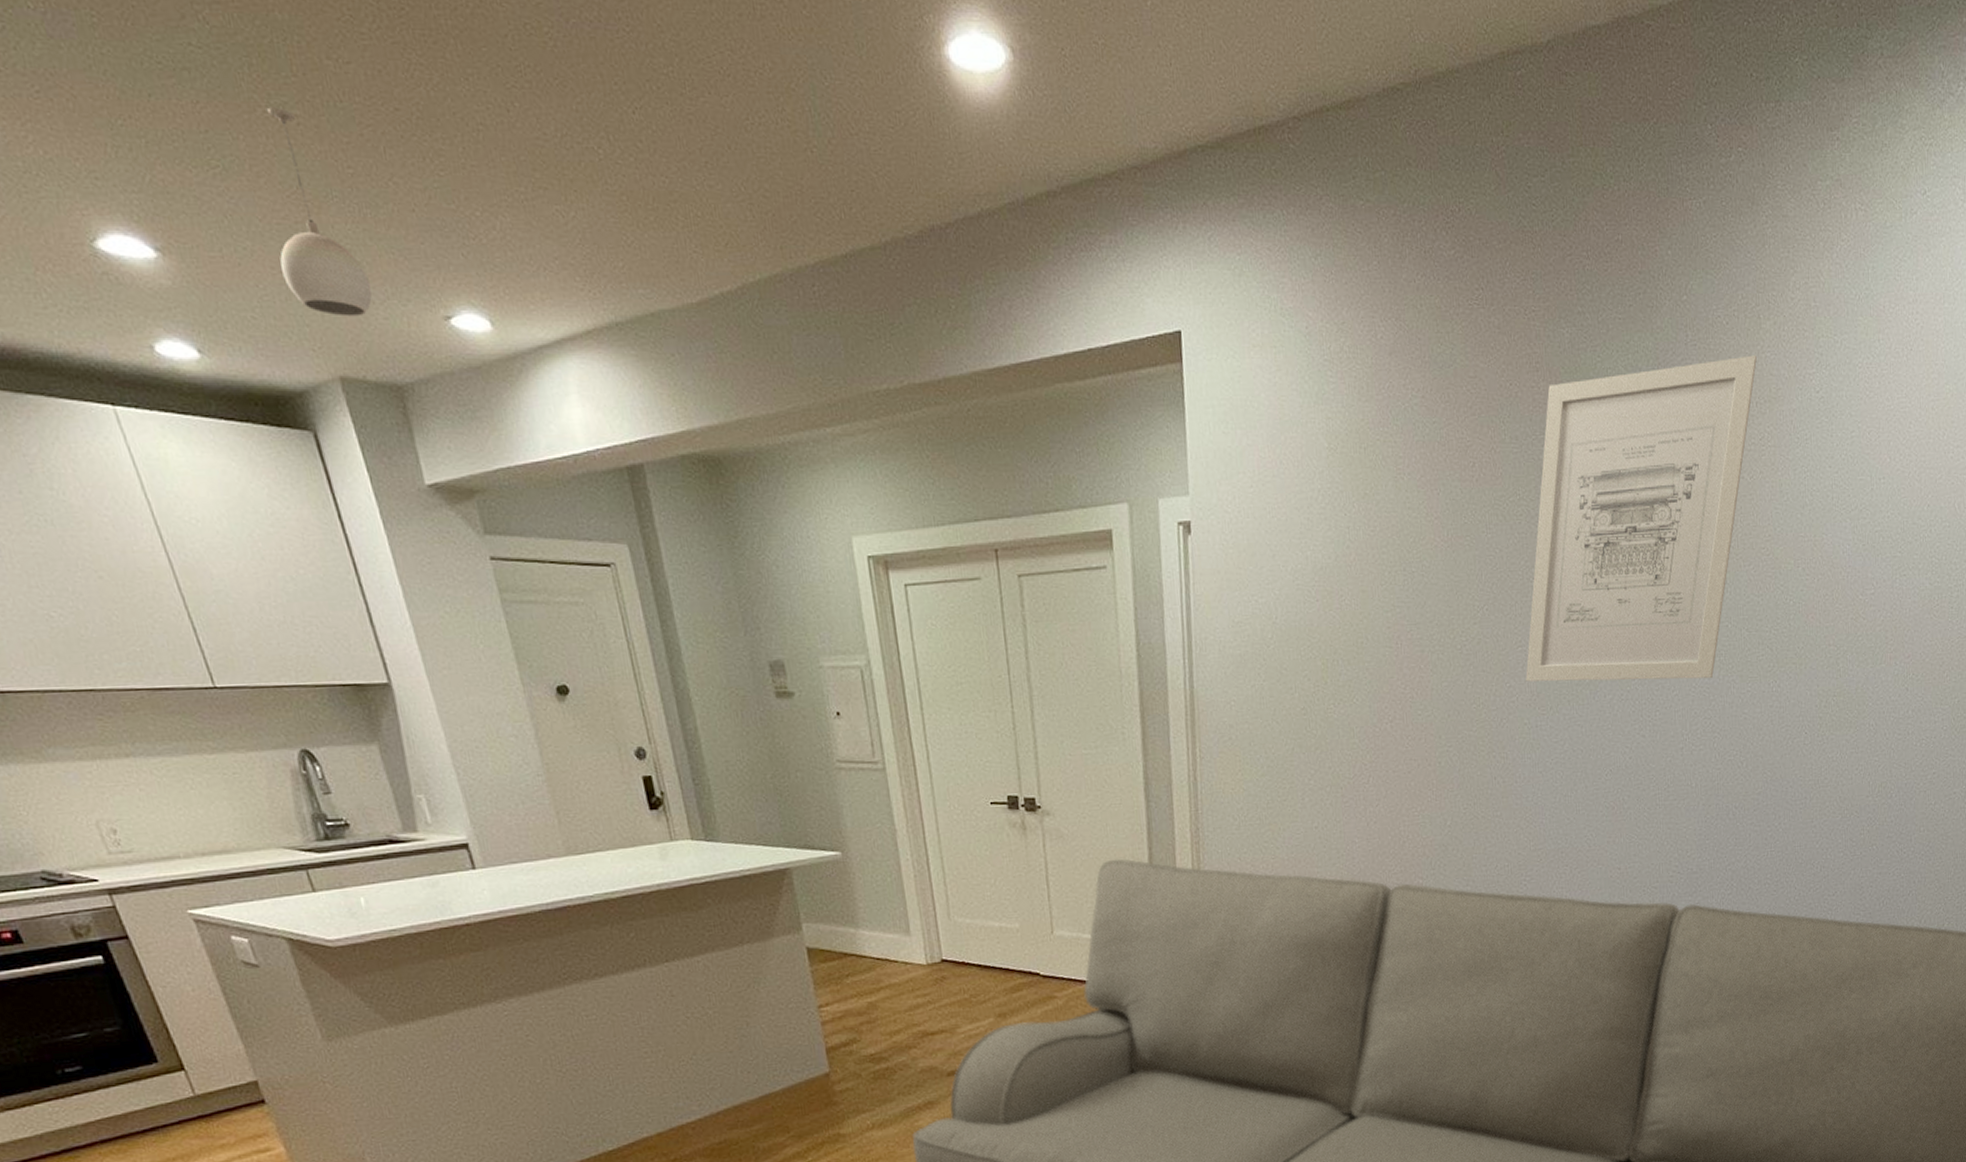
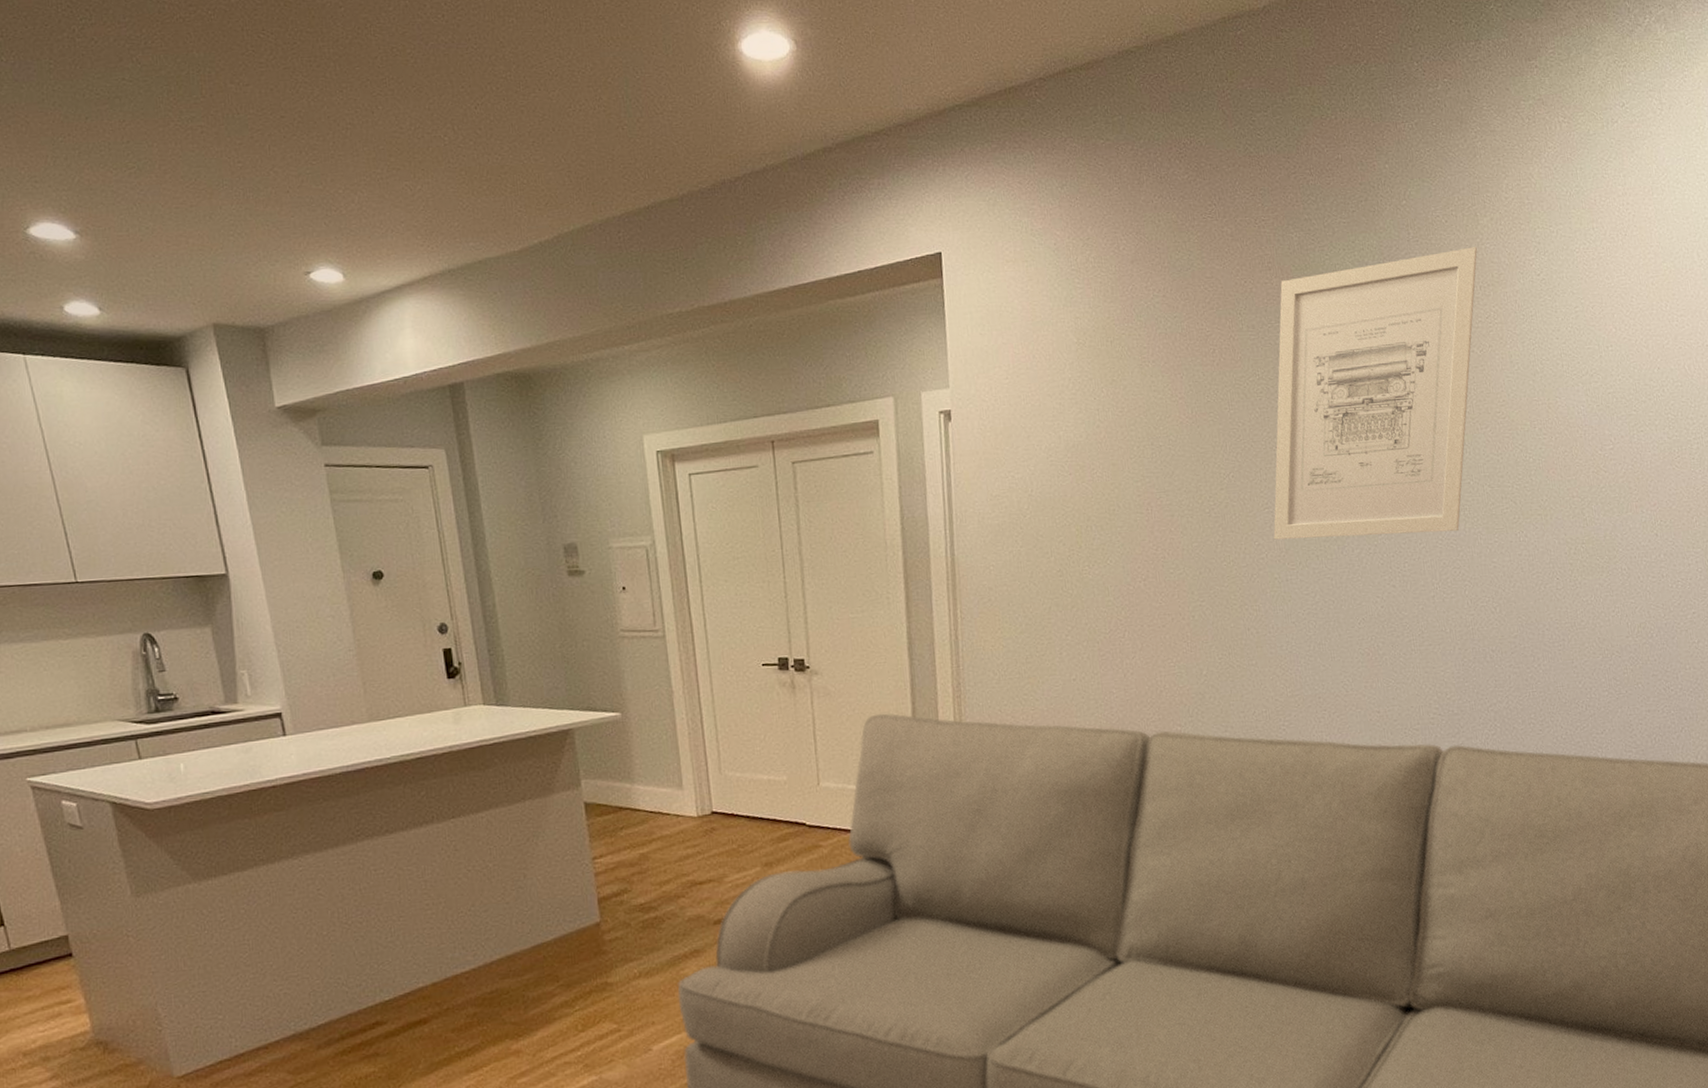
pendant light: present [267,107,372,317] -> none [175,121,247,276]

